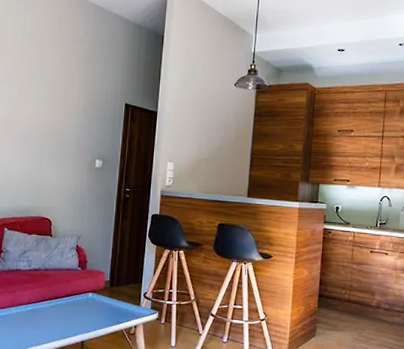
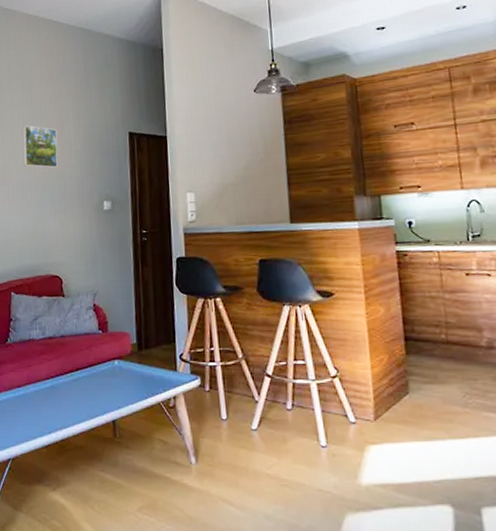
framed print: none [28,83,62,126] -> present [22,125,58,168]

